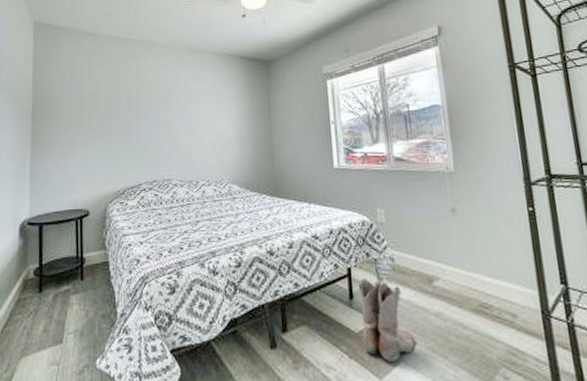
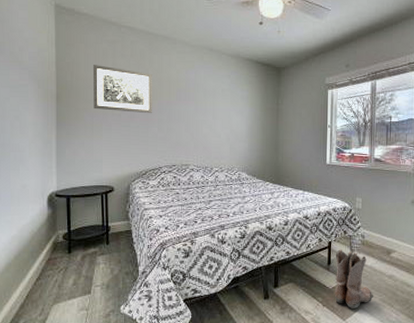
wall art: none [69,77,130,125] -> present [93,65,152,114]

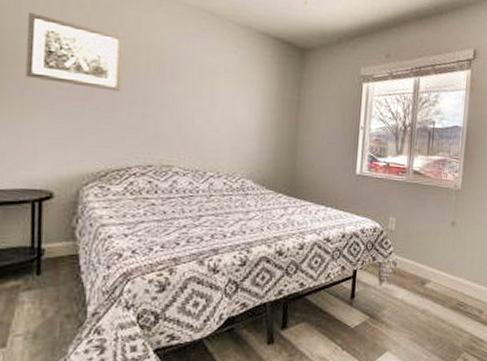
boots: present [334,249,373,308] -> none [357,279,403,351]

